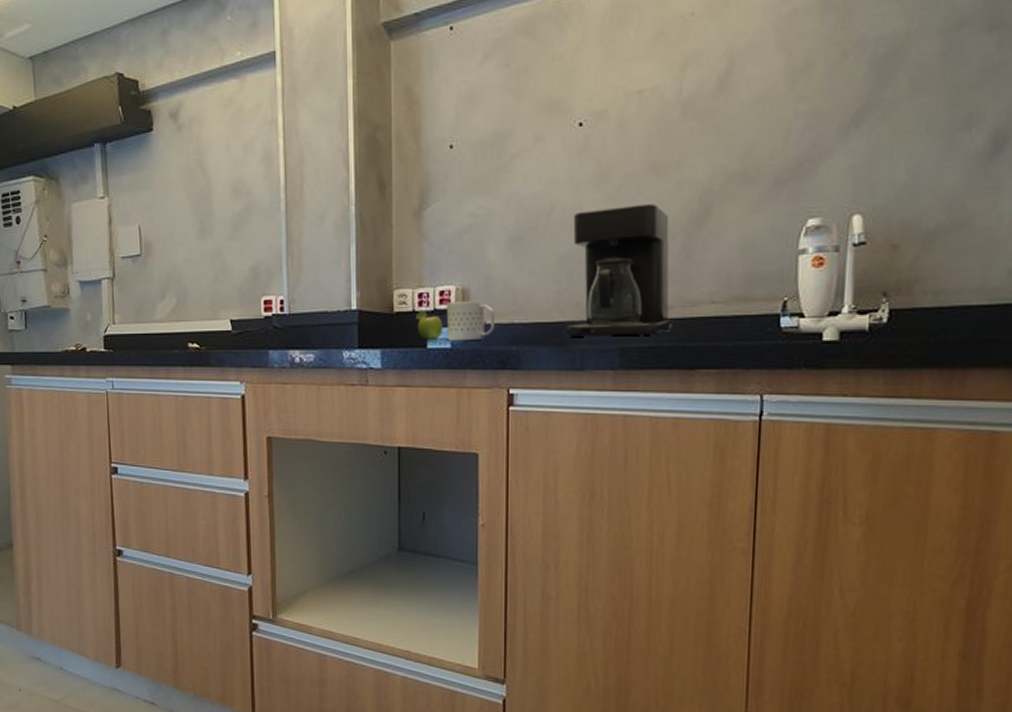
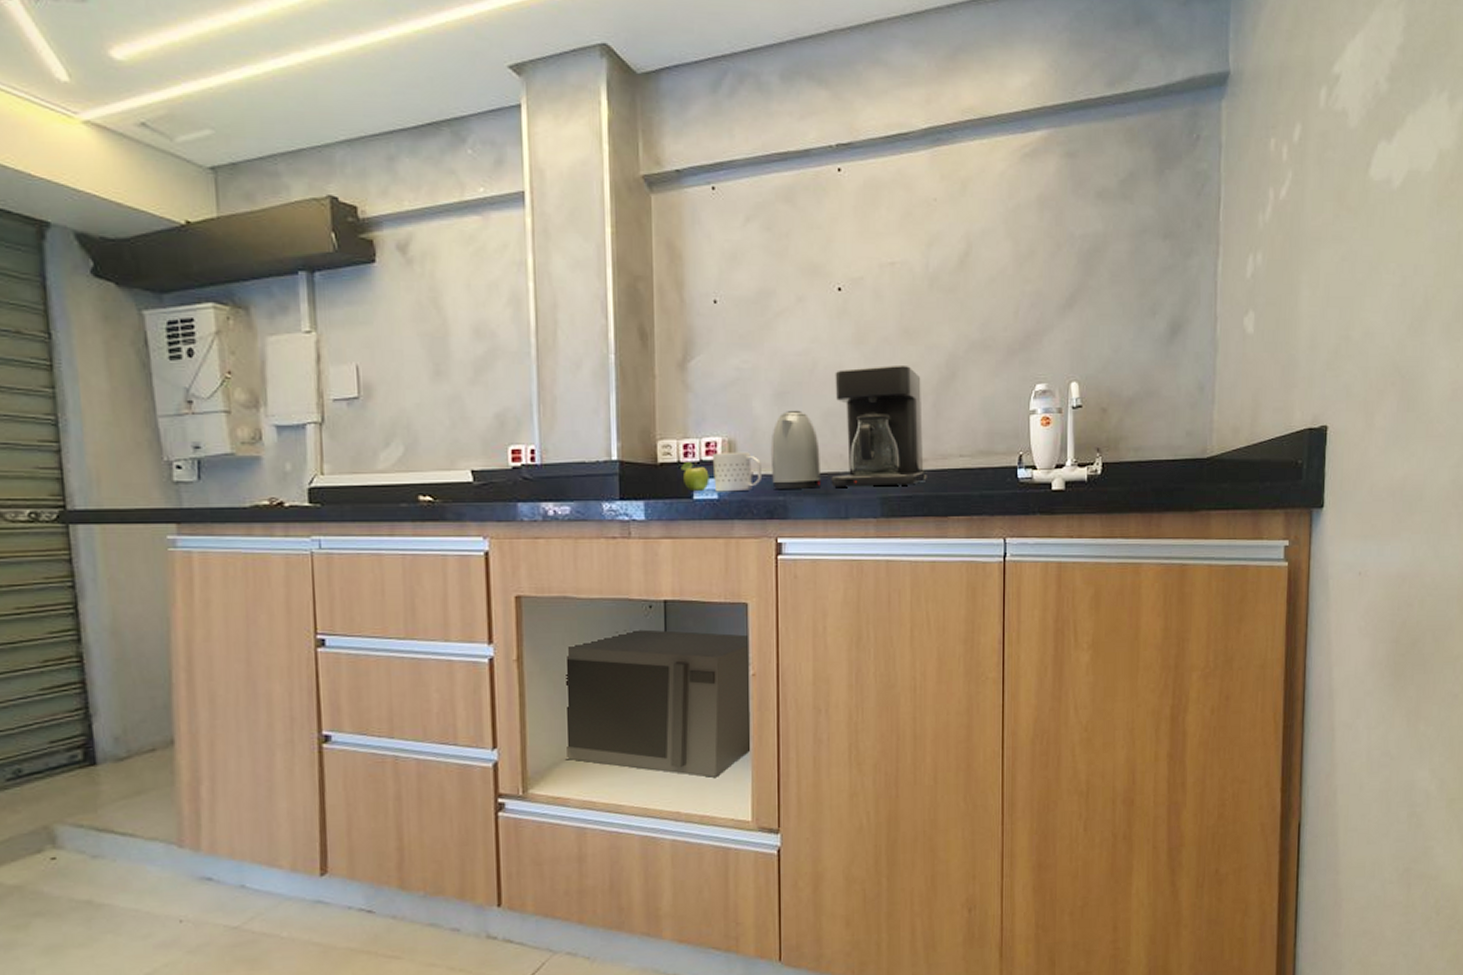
microwave: none [310,473,478,622] -> present [566,629,750,778]
kettle: none [504,256,557,340] -> present [770,410,822,490]

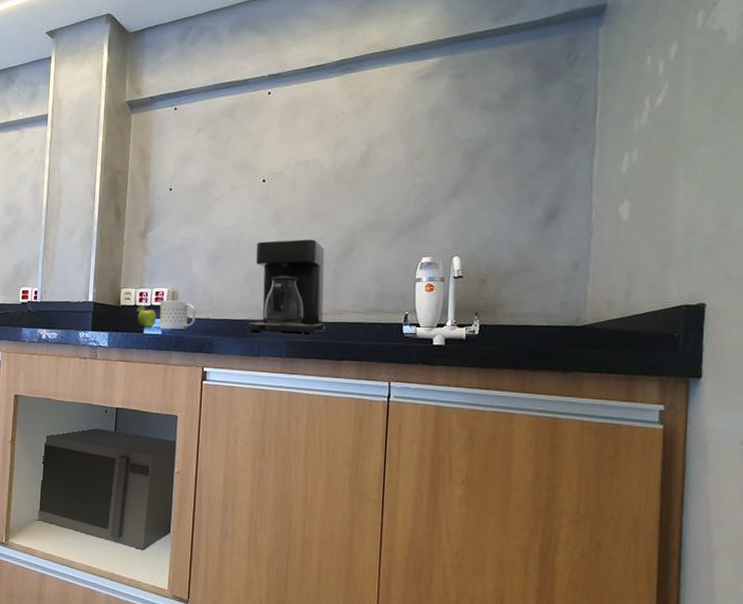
kettle: present [770,410,822,490] -> none [202,270,241,331]

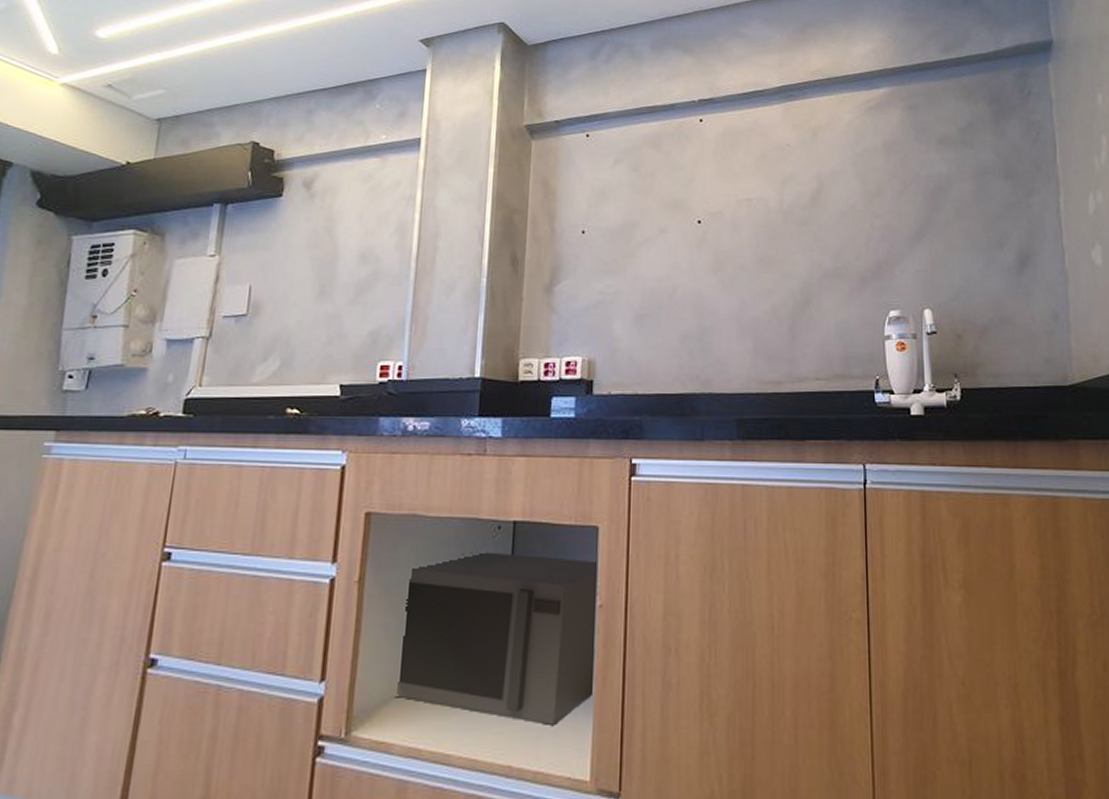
fruit: present [136,306,157,329] -> none [540,381,568,410]
mug: present [159,300,196,330] -> none [571,371,620,411]
coffee maker: present [248,239,326,334] -> none [687,291,783,409]

